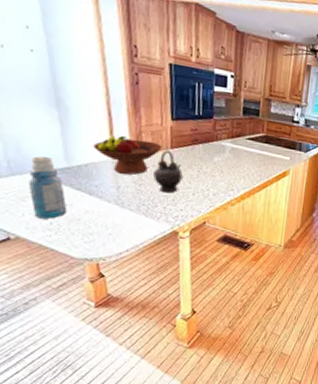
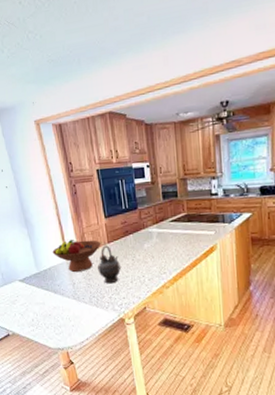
bottle: present [28,156,67,219] -> none [15,267,42,317]

